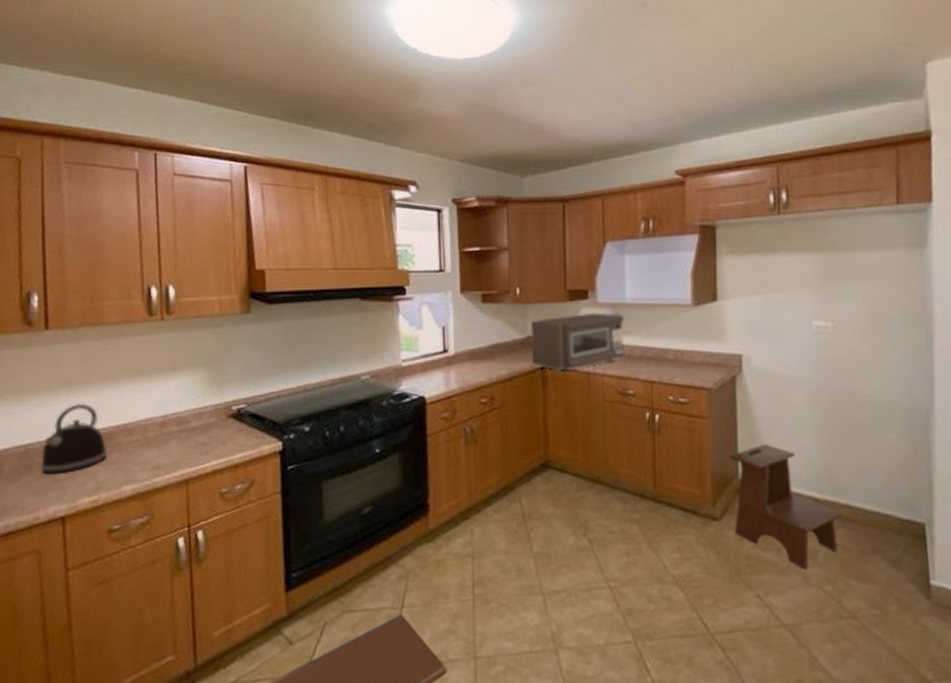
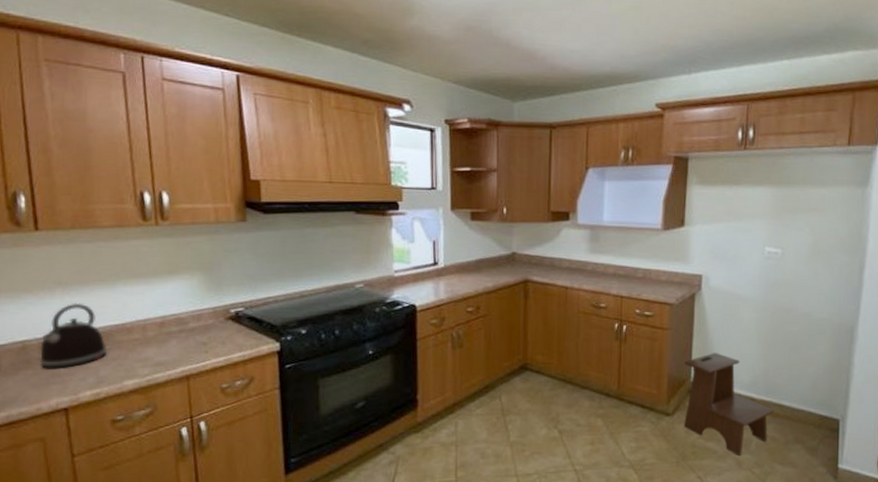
microwave: present [530,312,625,371] -> none [515,233,600,285]

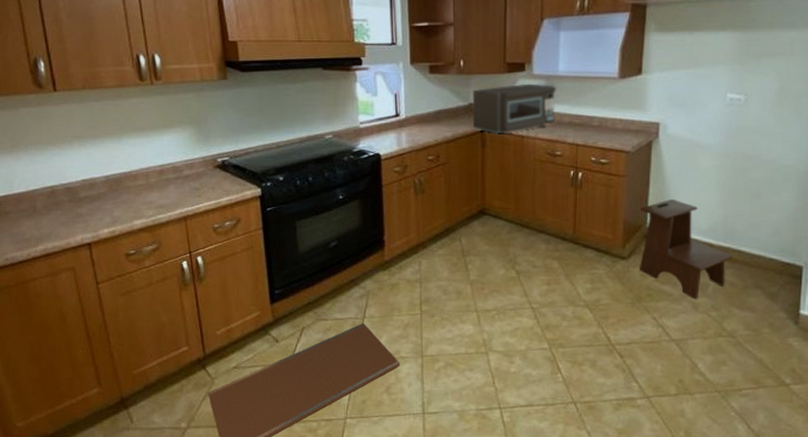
kettle: present [40,302,107,369] -> none [65,153,118,211]
microwave: none [515,233,600,285] -> present [472,83,556,134]

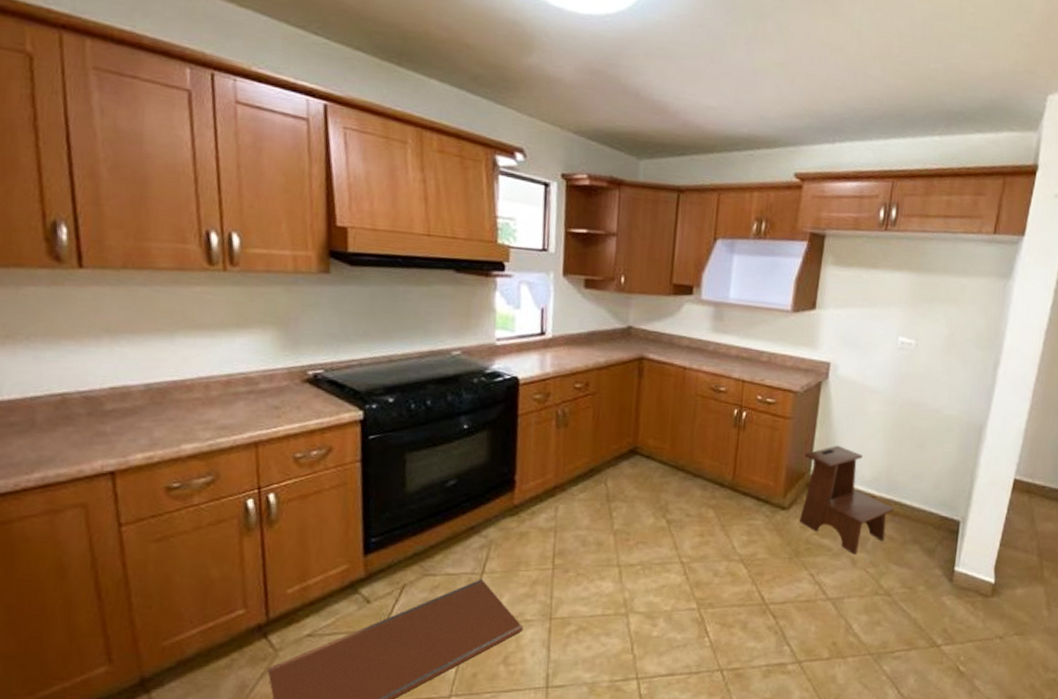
microwave: present [472,83,556,134] -> none [630,308,725,364]

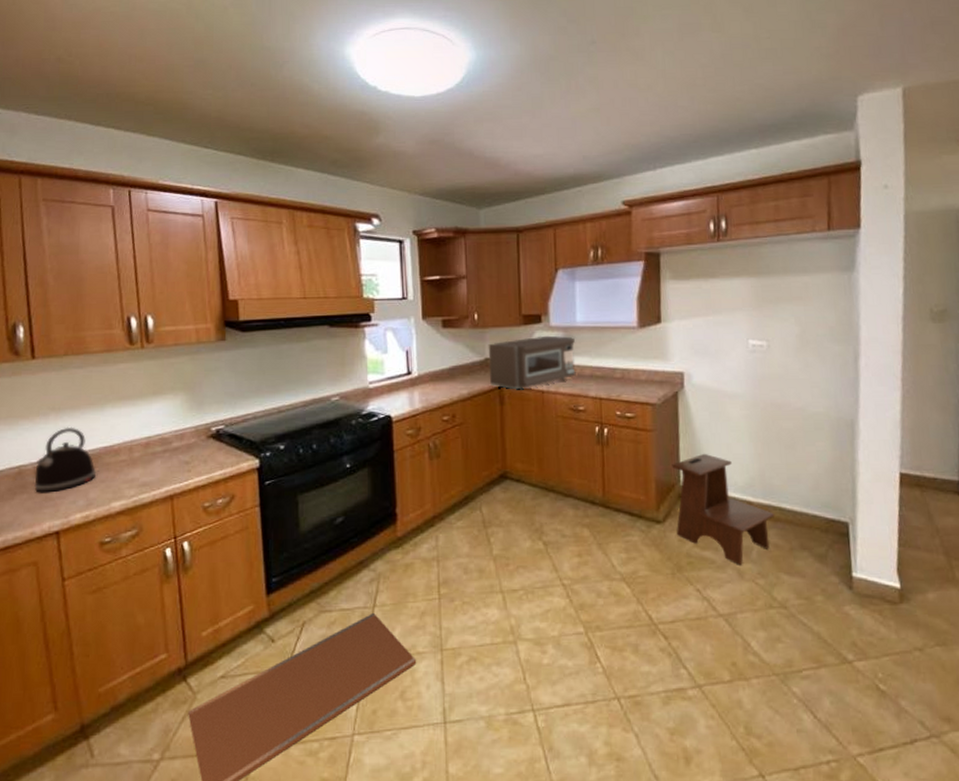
kettle: none [82,353,162,428] -> present [34,426,96,493]
microwave: none [630,308,725,364] -> present [488,335,576,390]

